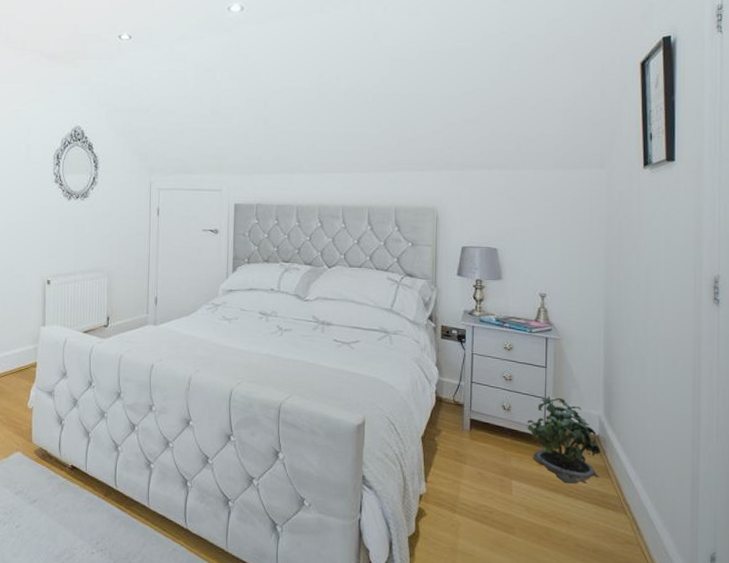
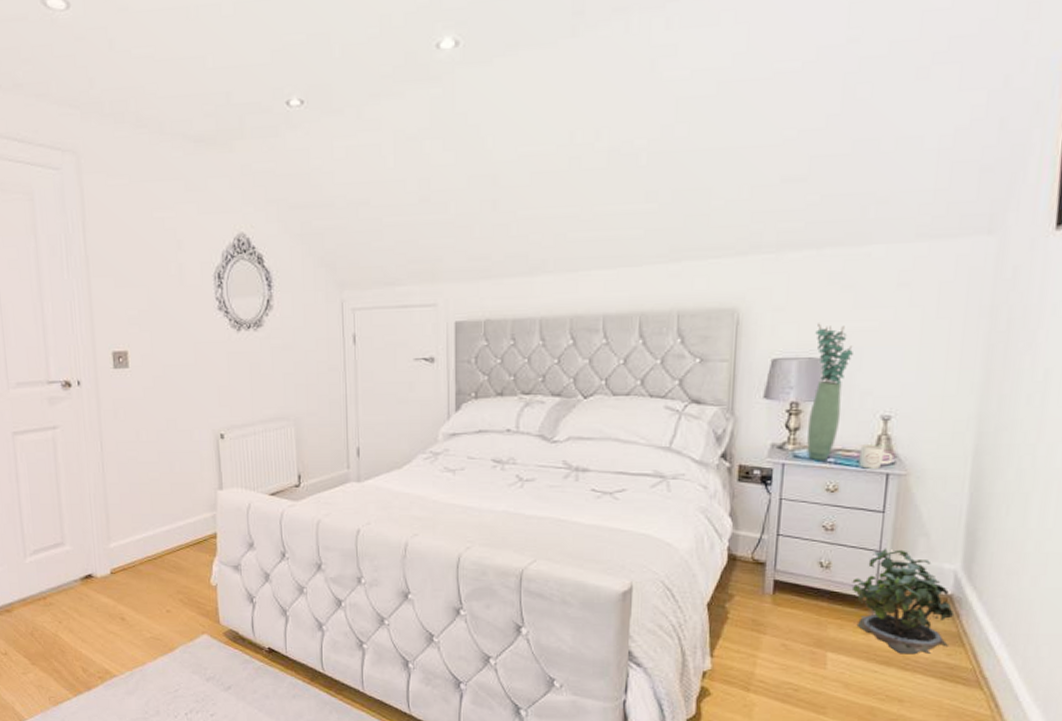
vase: none [488,222,517,326] -> present [806,323,853,462]
mug: none [526,315,550,335] -> present [859,445,893,470]

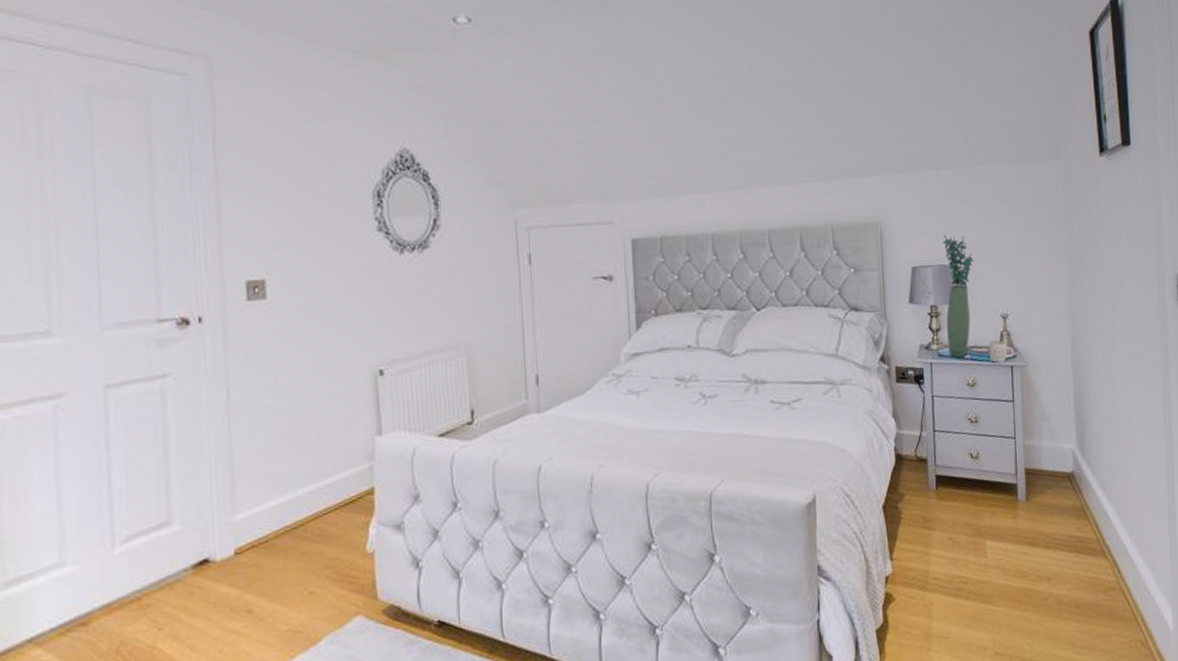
potted plant: present [851,548,955,655] -> none [997,434,1078,534]

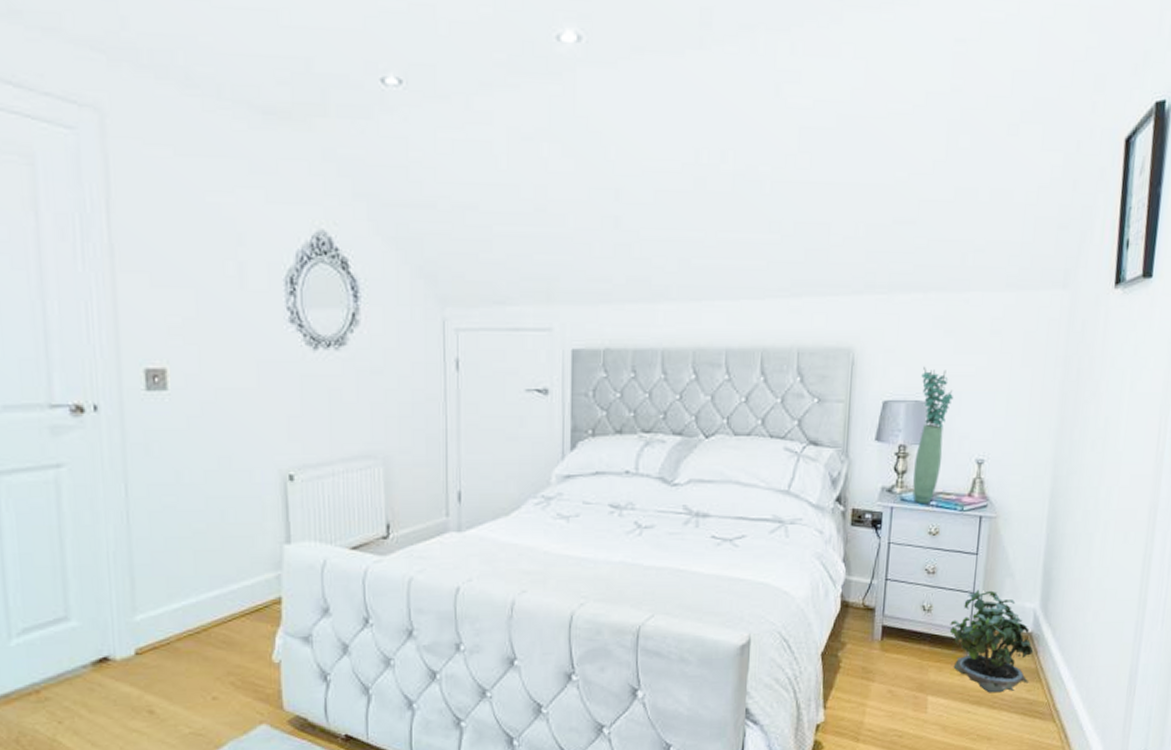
mug: present [989,340,1014,364] -> none [957,488,985,513]
potted plant: none [997,434,1078,534] -> present [949,589,1034,693]

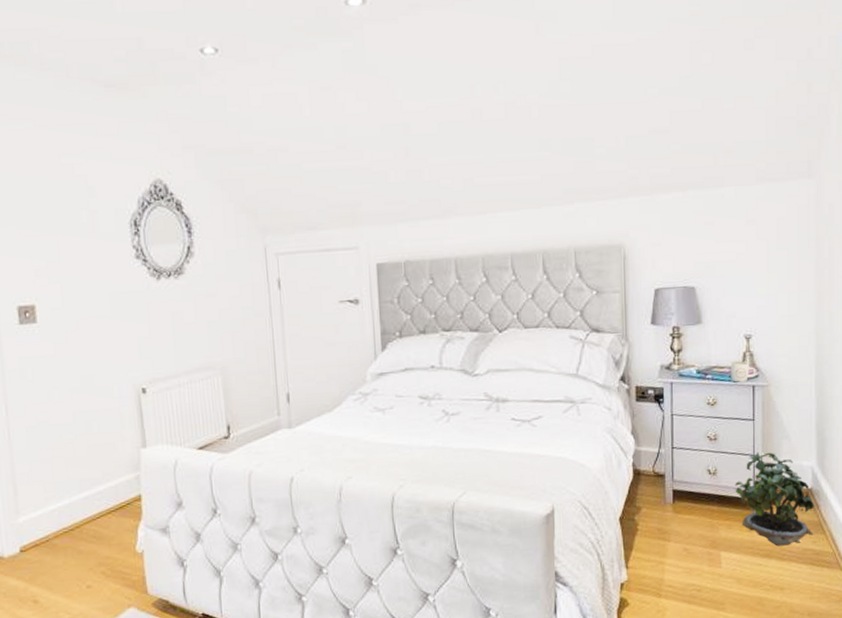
vase: present [912,366,953,505] -> none [687,256,718,379]
mug: none [957,488,985,513] -> present [731,361,756,383]

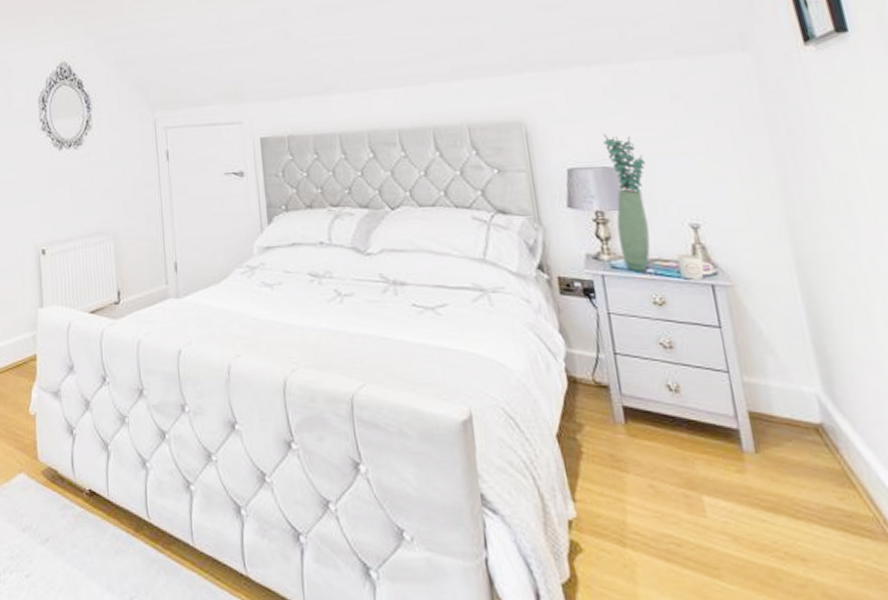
vase: none [687,256,718,379] -> present [603,134,651,273]
potted plant: present [735,452,815,547] -> none [707,368,839,499]

